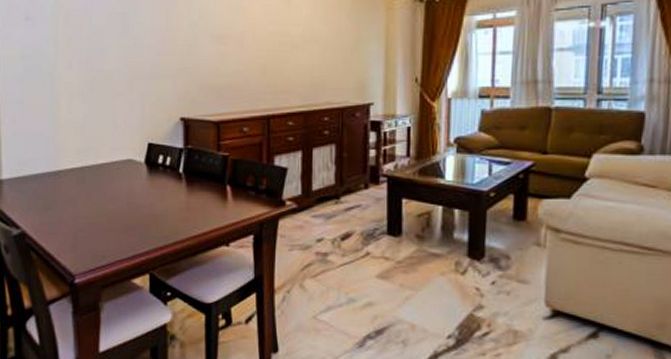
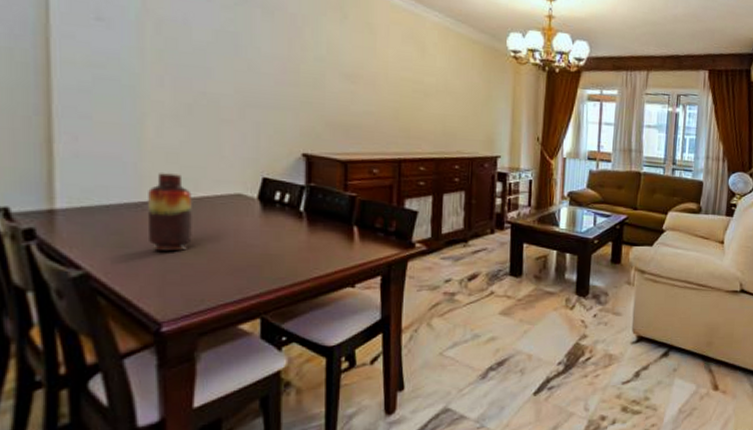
vase: none [63,145,95,213] -> present [148,173,192,252]

